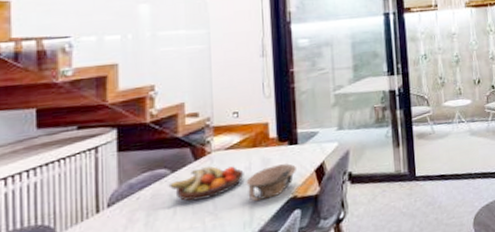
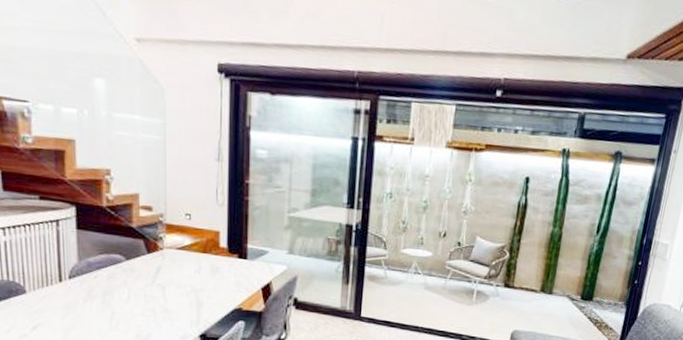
fruit bowl: present [168,165,244,201] -> none [123,260,194,292]
bowl: present [246,163,296,202] -> none [195,275,244,305]

